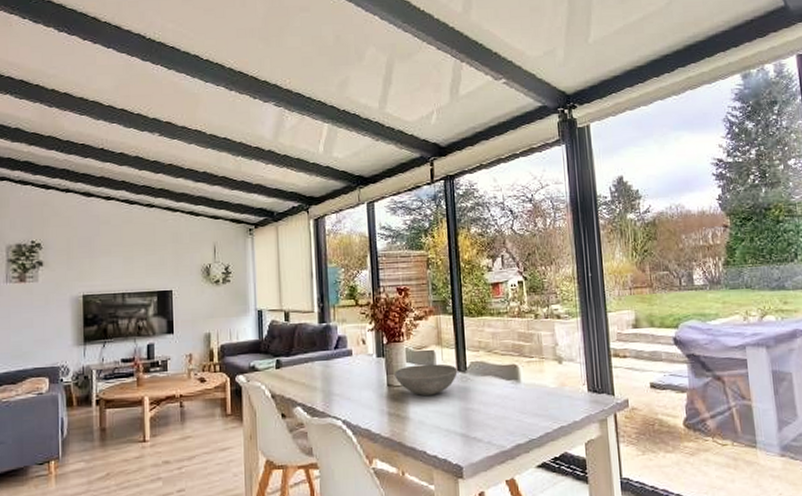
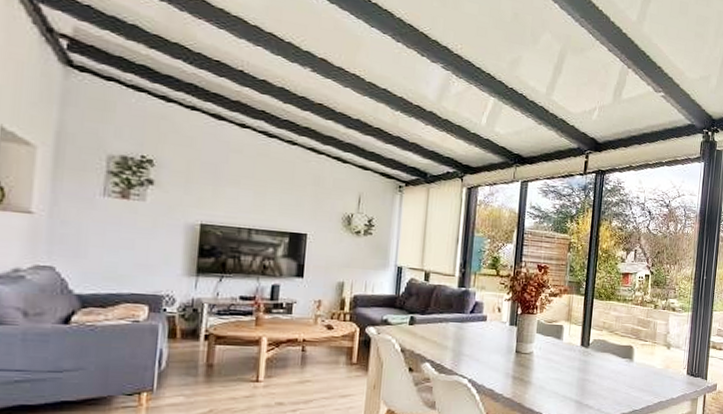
bowl: present [395,364,458,396] -> none [524,336,581,365]

